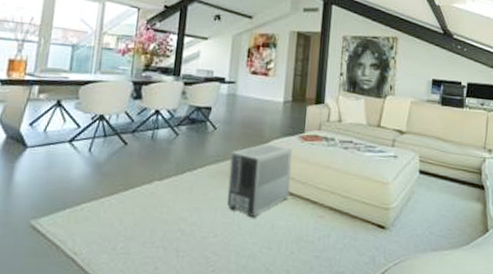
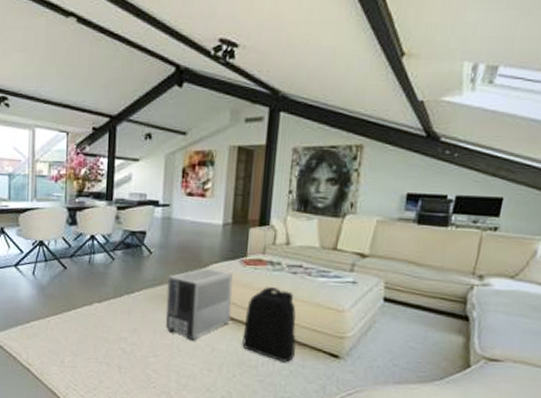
backpack: none [300,162,349,236] -> present [242,287,296,363]

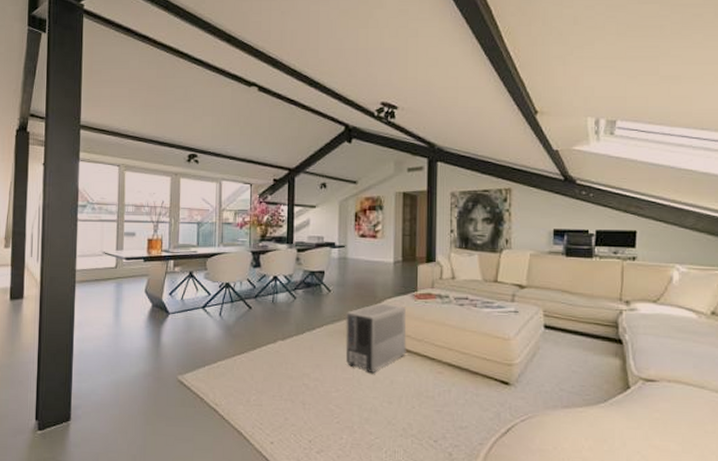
backpack: present [242,287,296,363] -> none [419,319,469,392]

